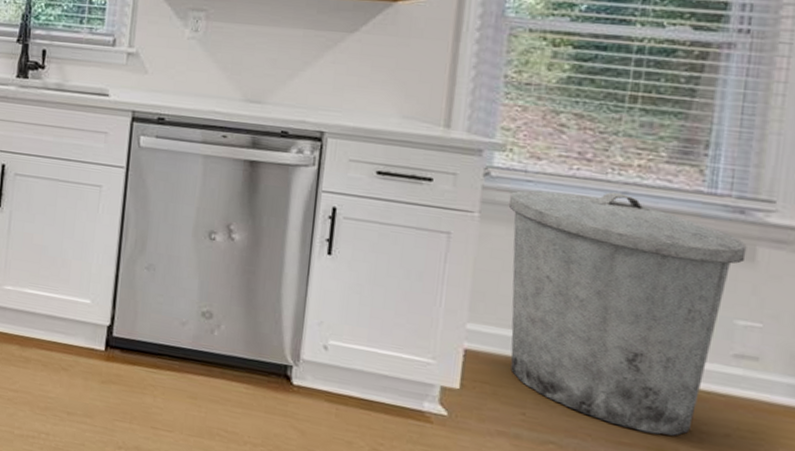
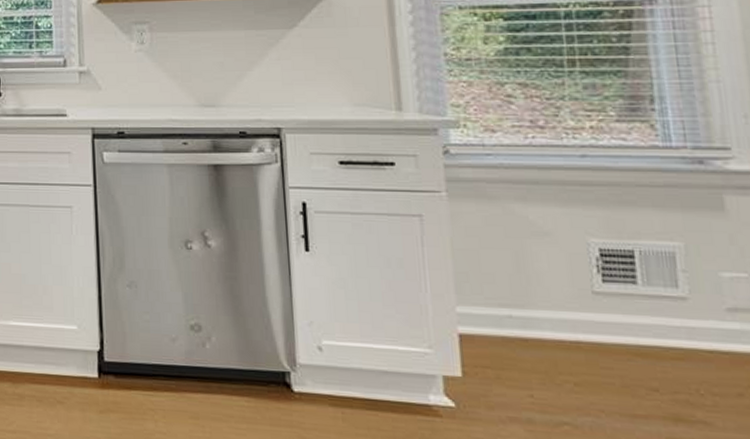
trash can: present [508,190,747,436] -> none [473,156,715,402]

